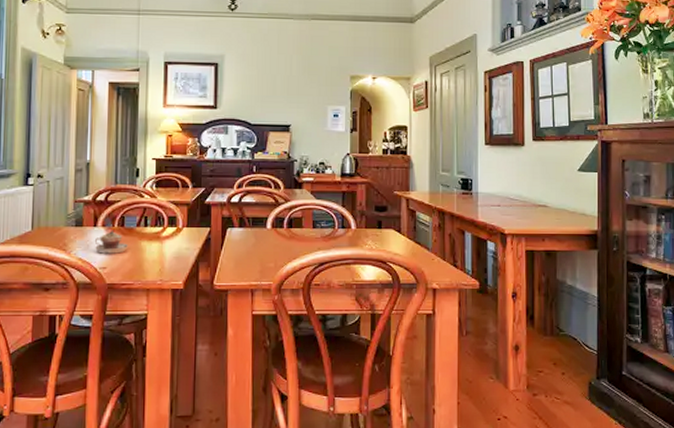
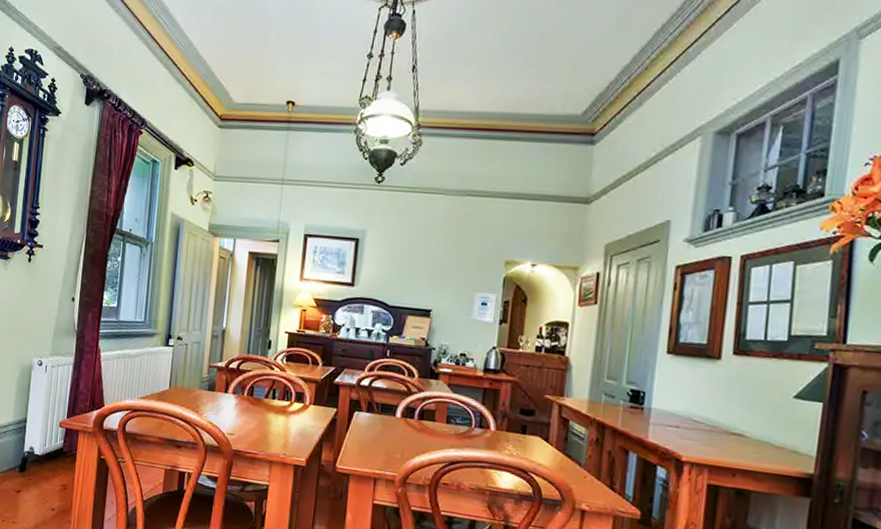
teacup: present [94,230,128,254] -> none [224,398,255,422]

